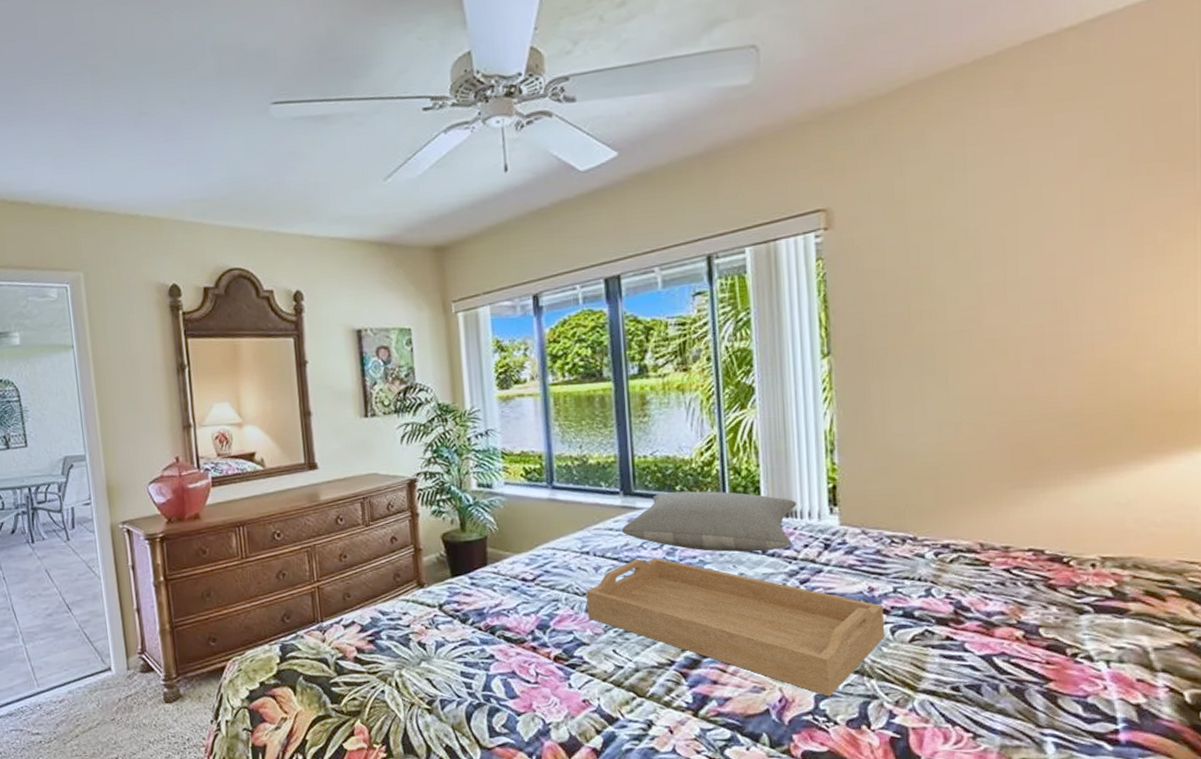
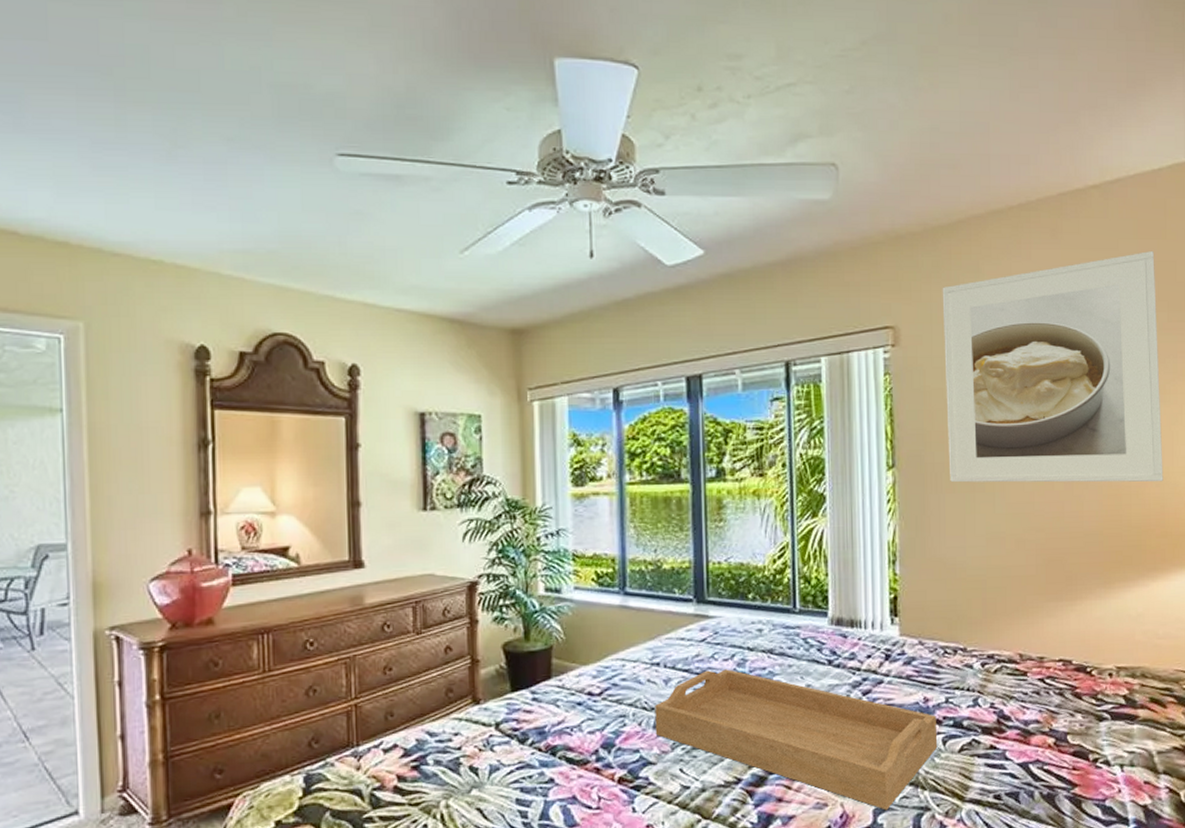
pillow: present [622,491,797,552] -> none [694,599,862,663]
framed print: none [881,92,1163,367] -> present [942,250,1163,483]

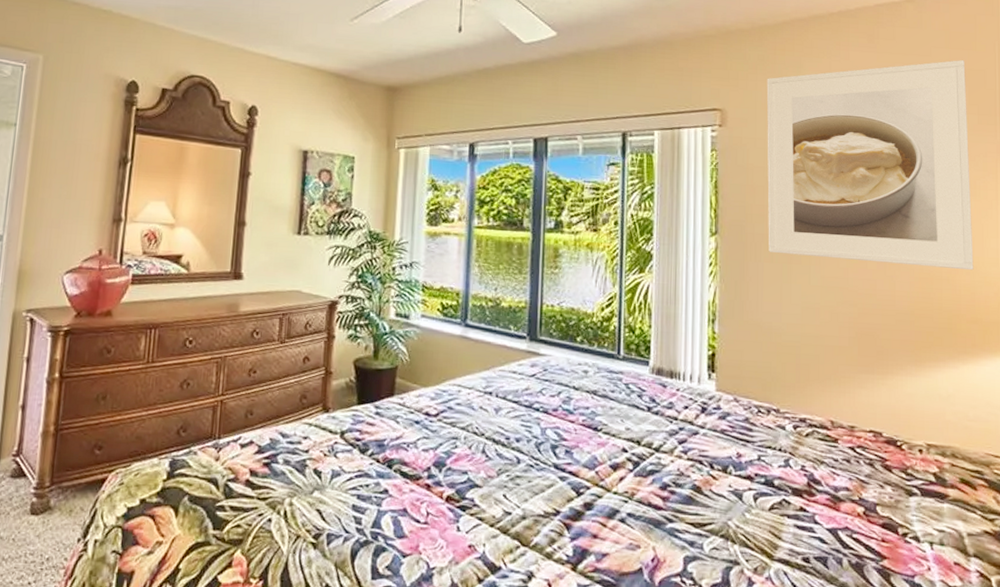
serving tray: present [655,669,938,810] -> none [483,404,749,559]

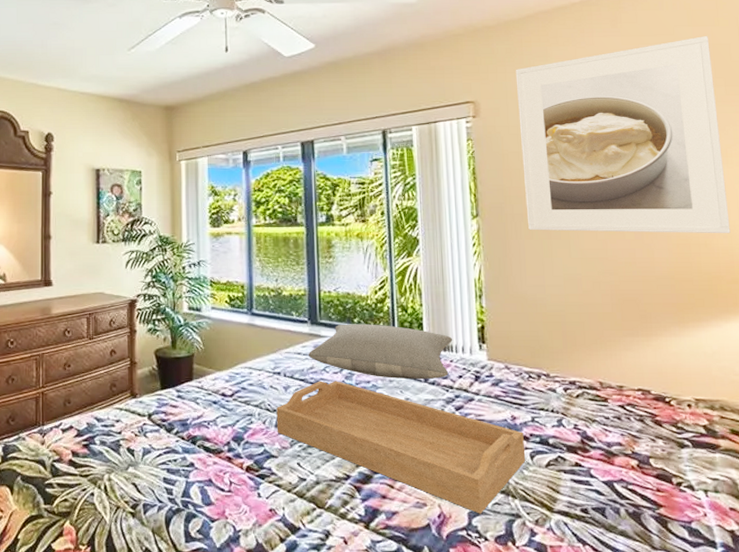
serving tray: none [483,404,749,559] -> present [276,381,526,514]
pillow: none [525,342,681,409] -> present [309,324,453,380]

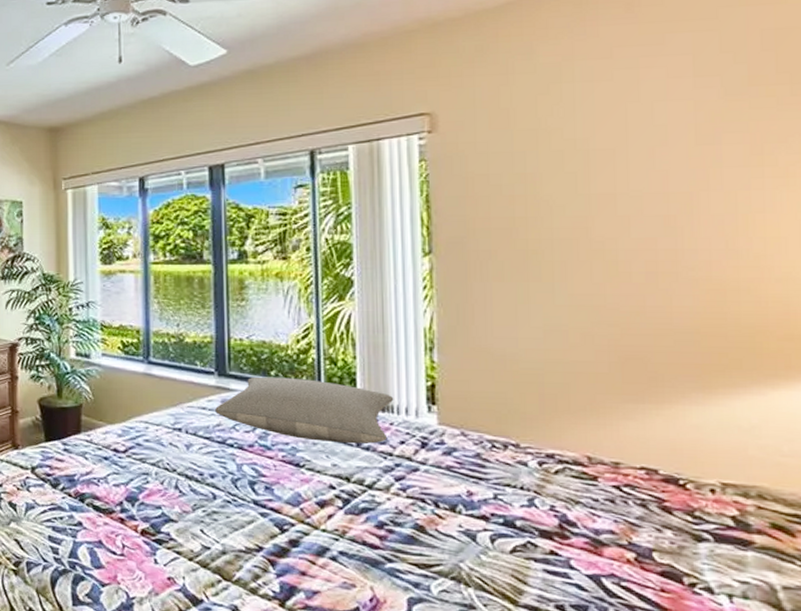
serving tray: present [276,381,526,514] -> none [176,440,485,602]
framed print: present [515,35,731,234] -> none [487,17,787,277]

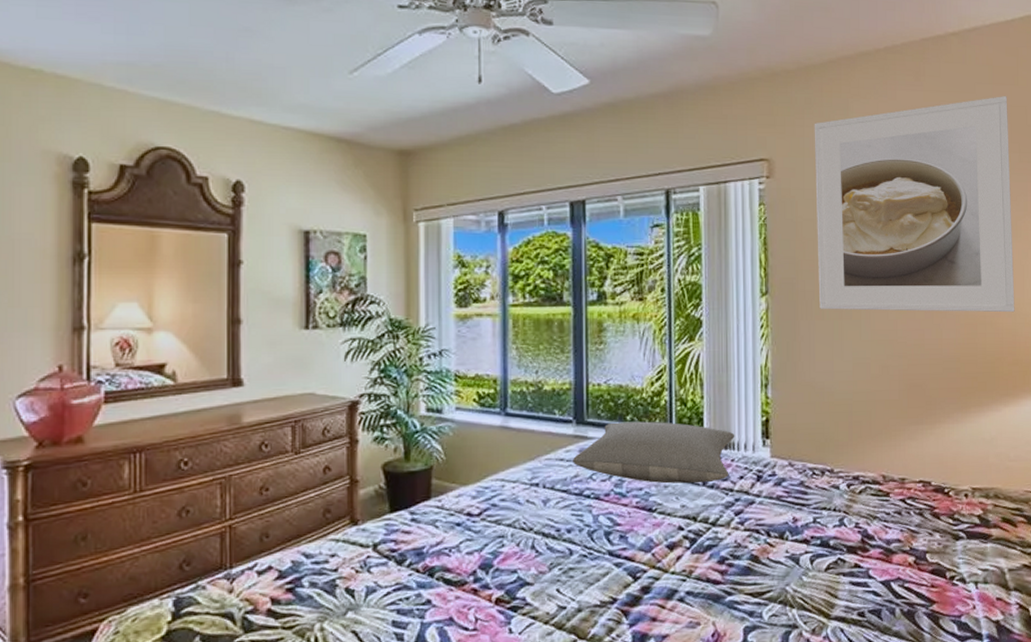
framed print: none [487,17,787,277] -> present [814,95,1015,313]

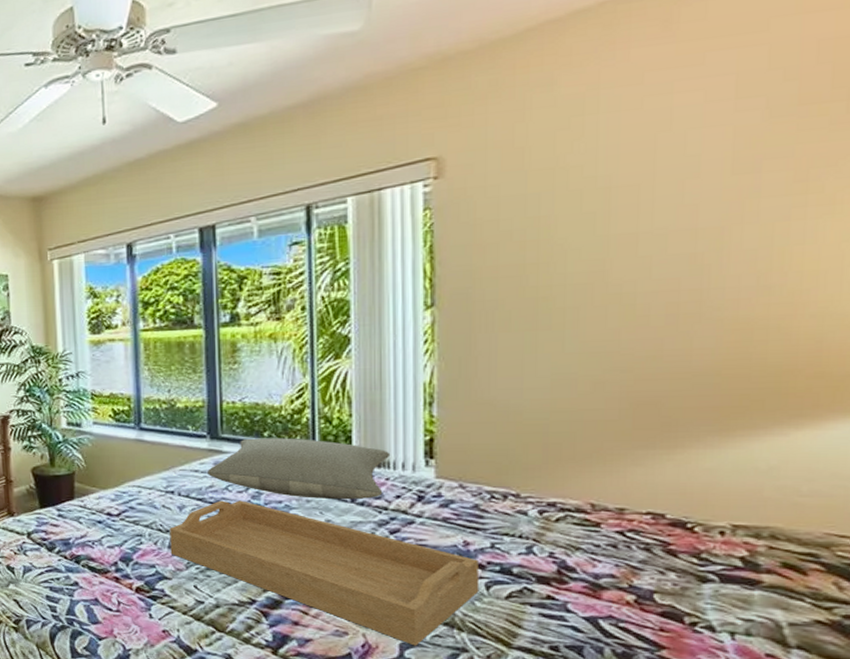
serving tray: none [533,490,806,629] -> present [170,500,480,646]
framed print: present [814,95,1015,313] -> none [501,25,830,321]

